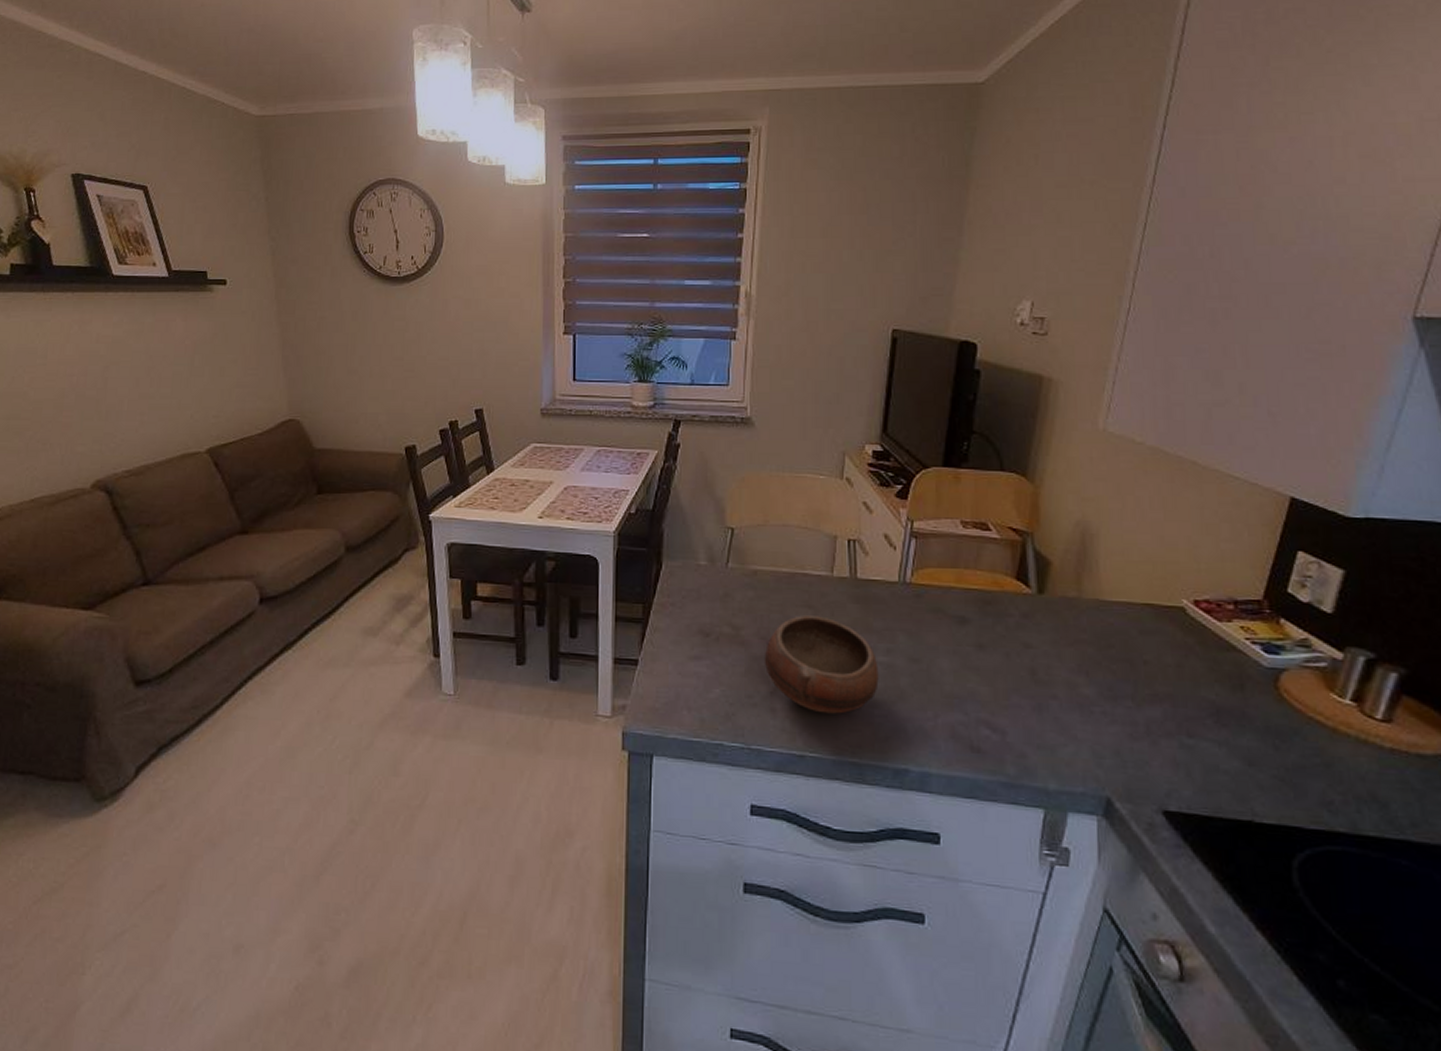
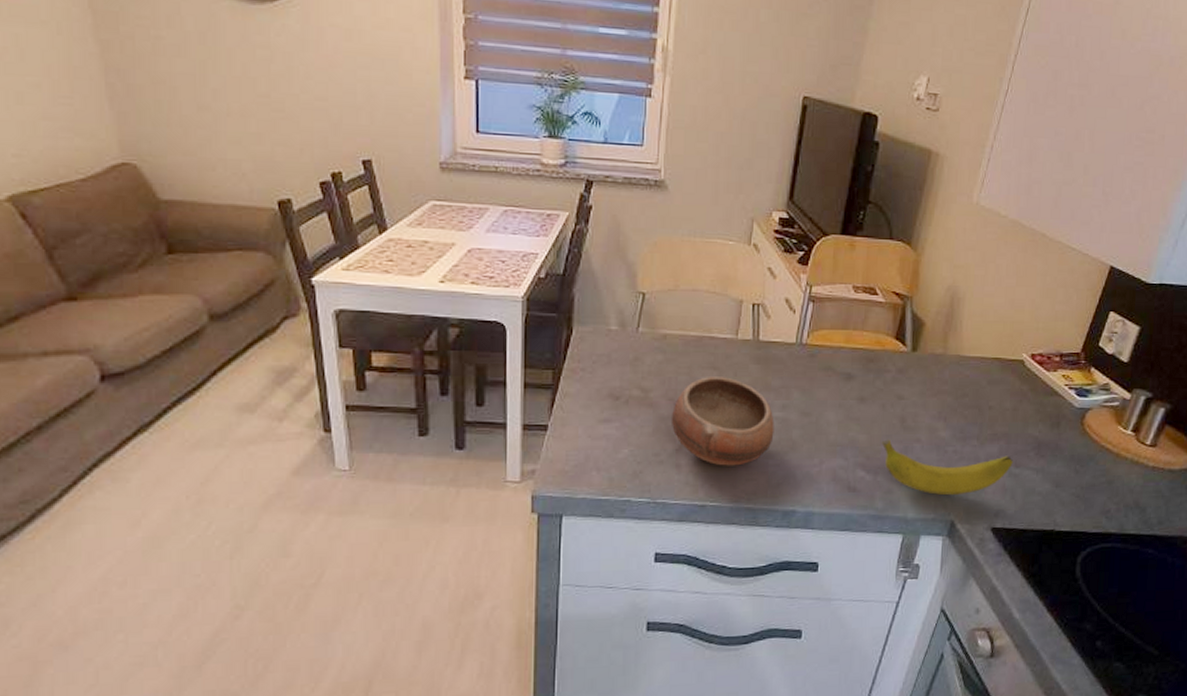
banana: none [1008,693,1184,767] -> present [881,439,1013,496]

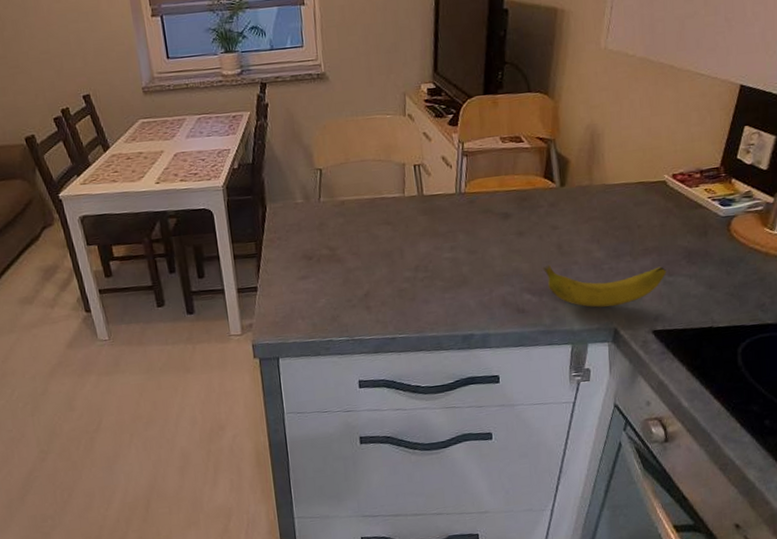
bowl: present [671,377,774,466] -> none [357,229,447,304]

